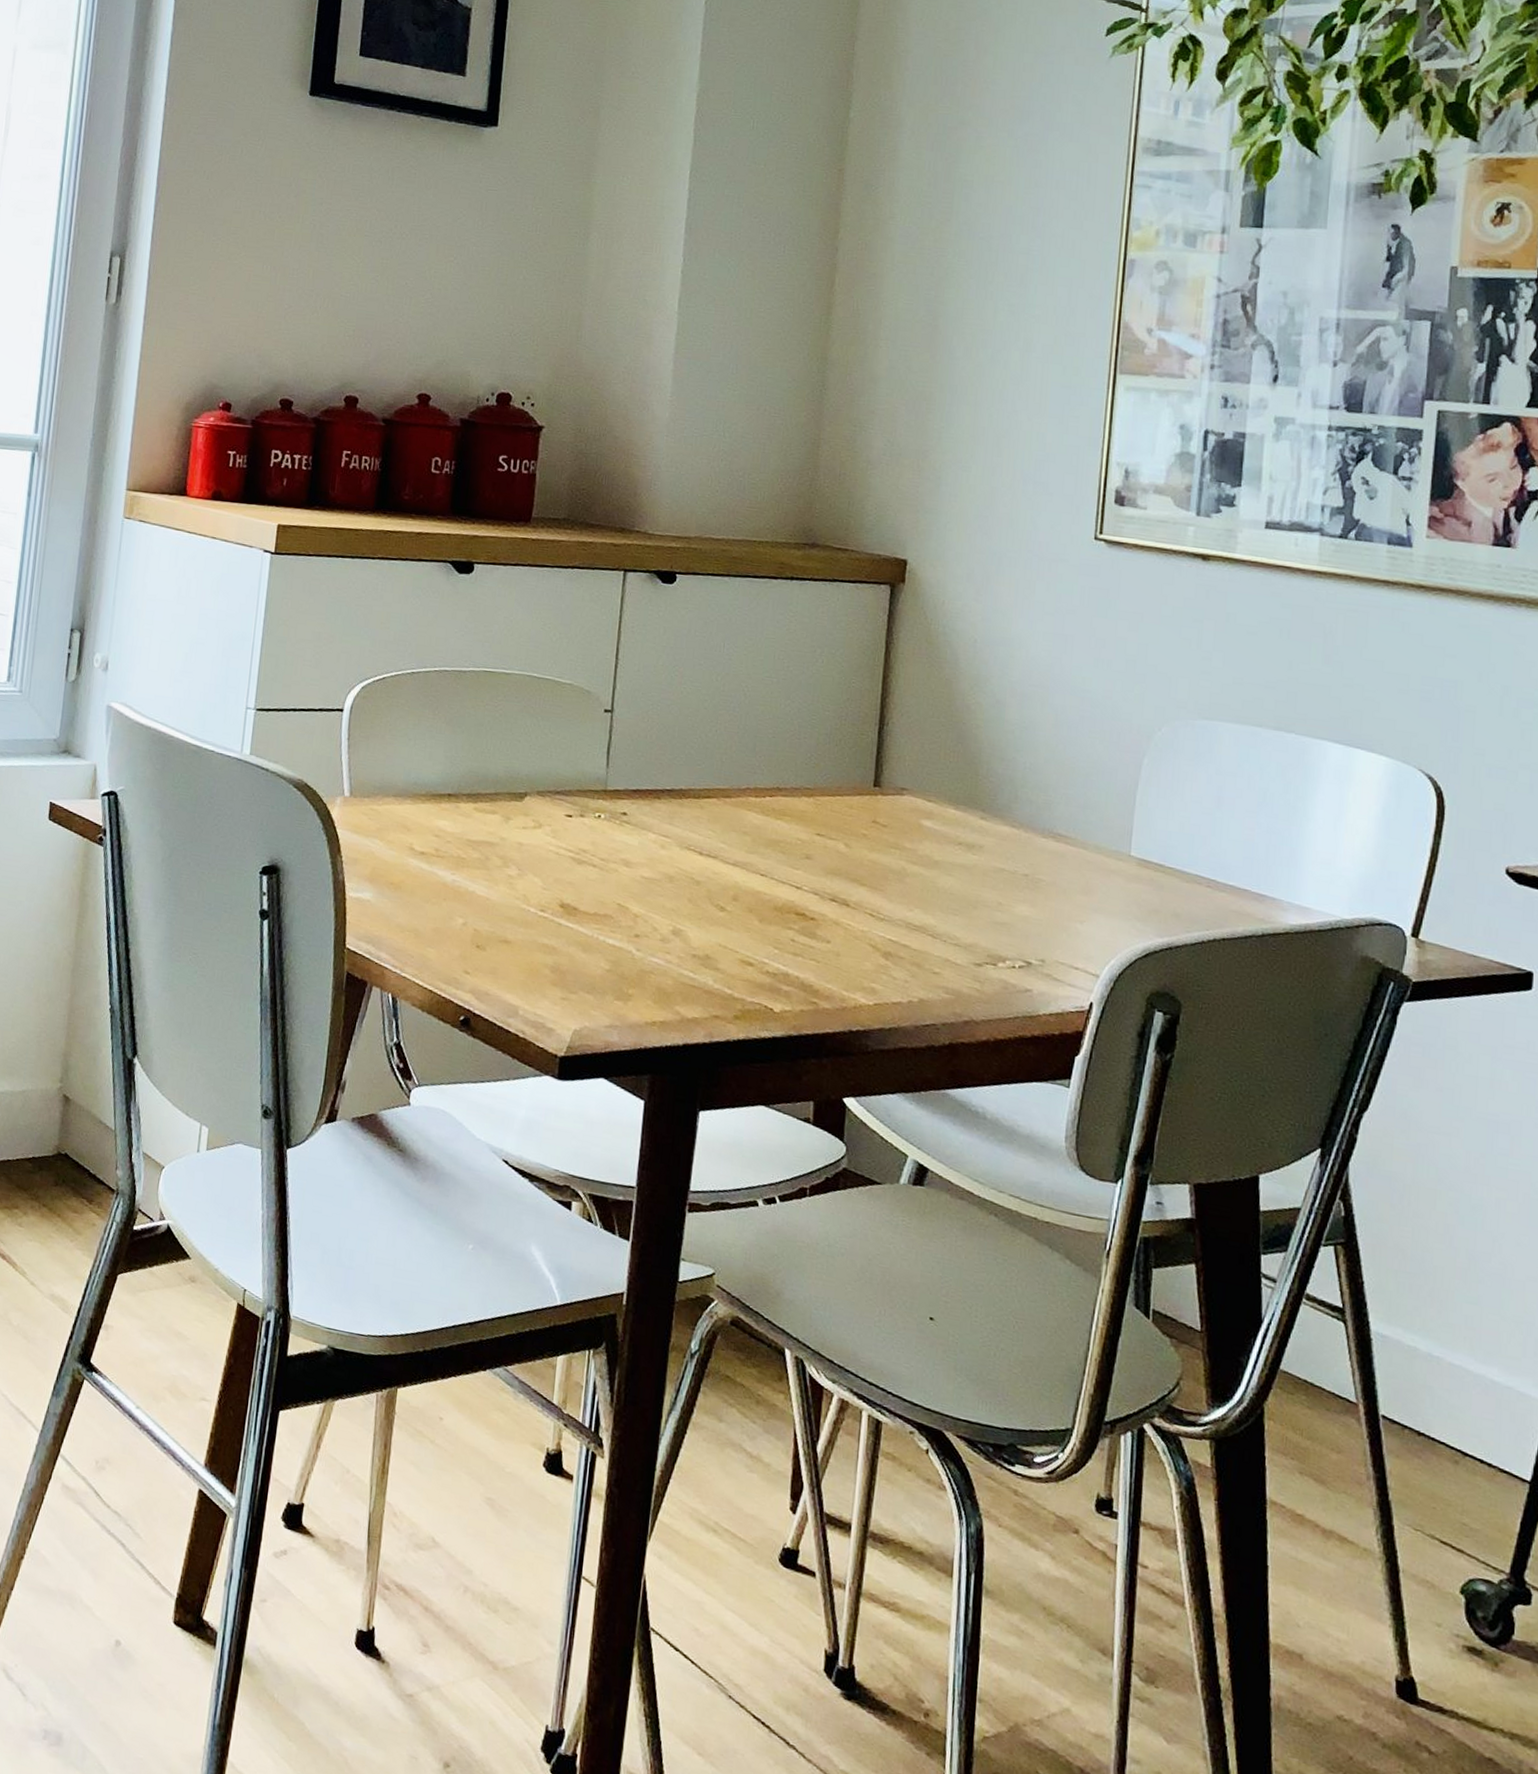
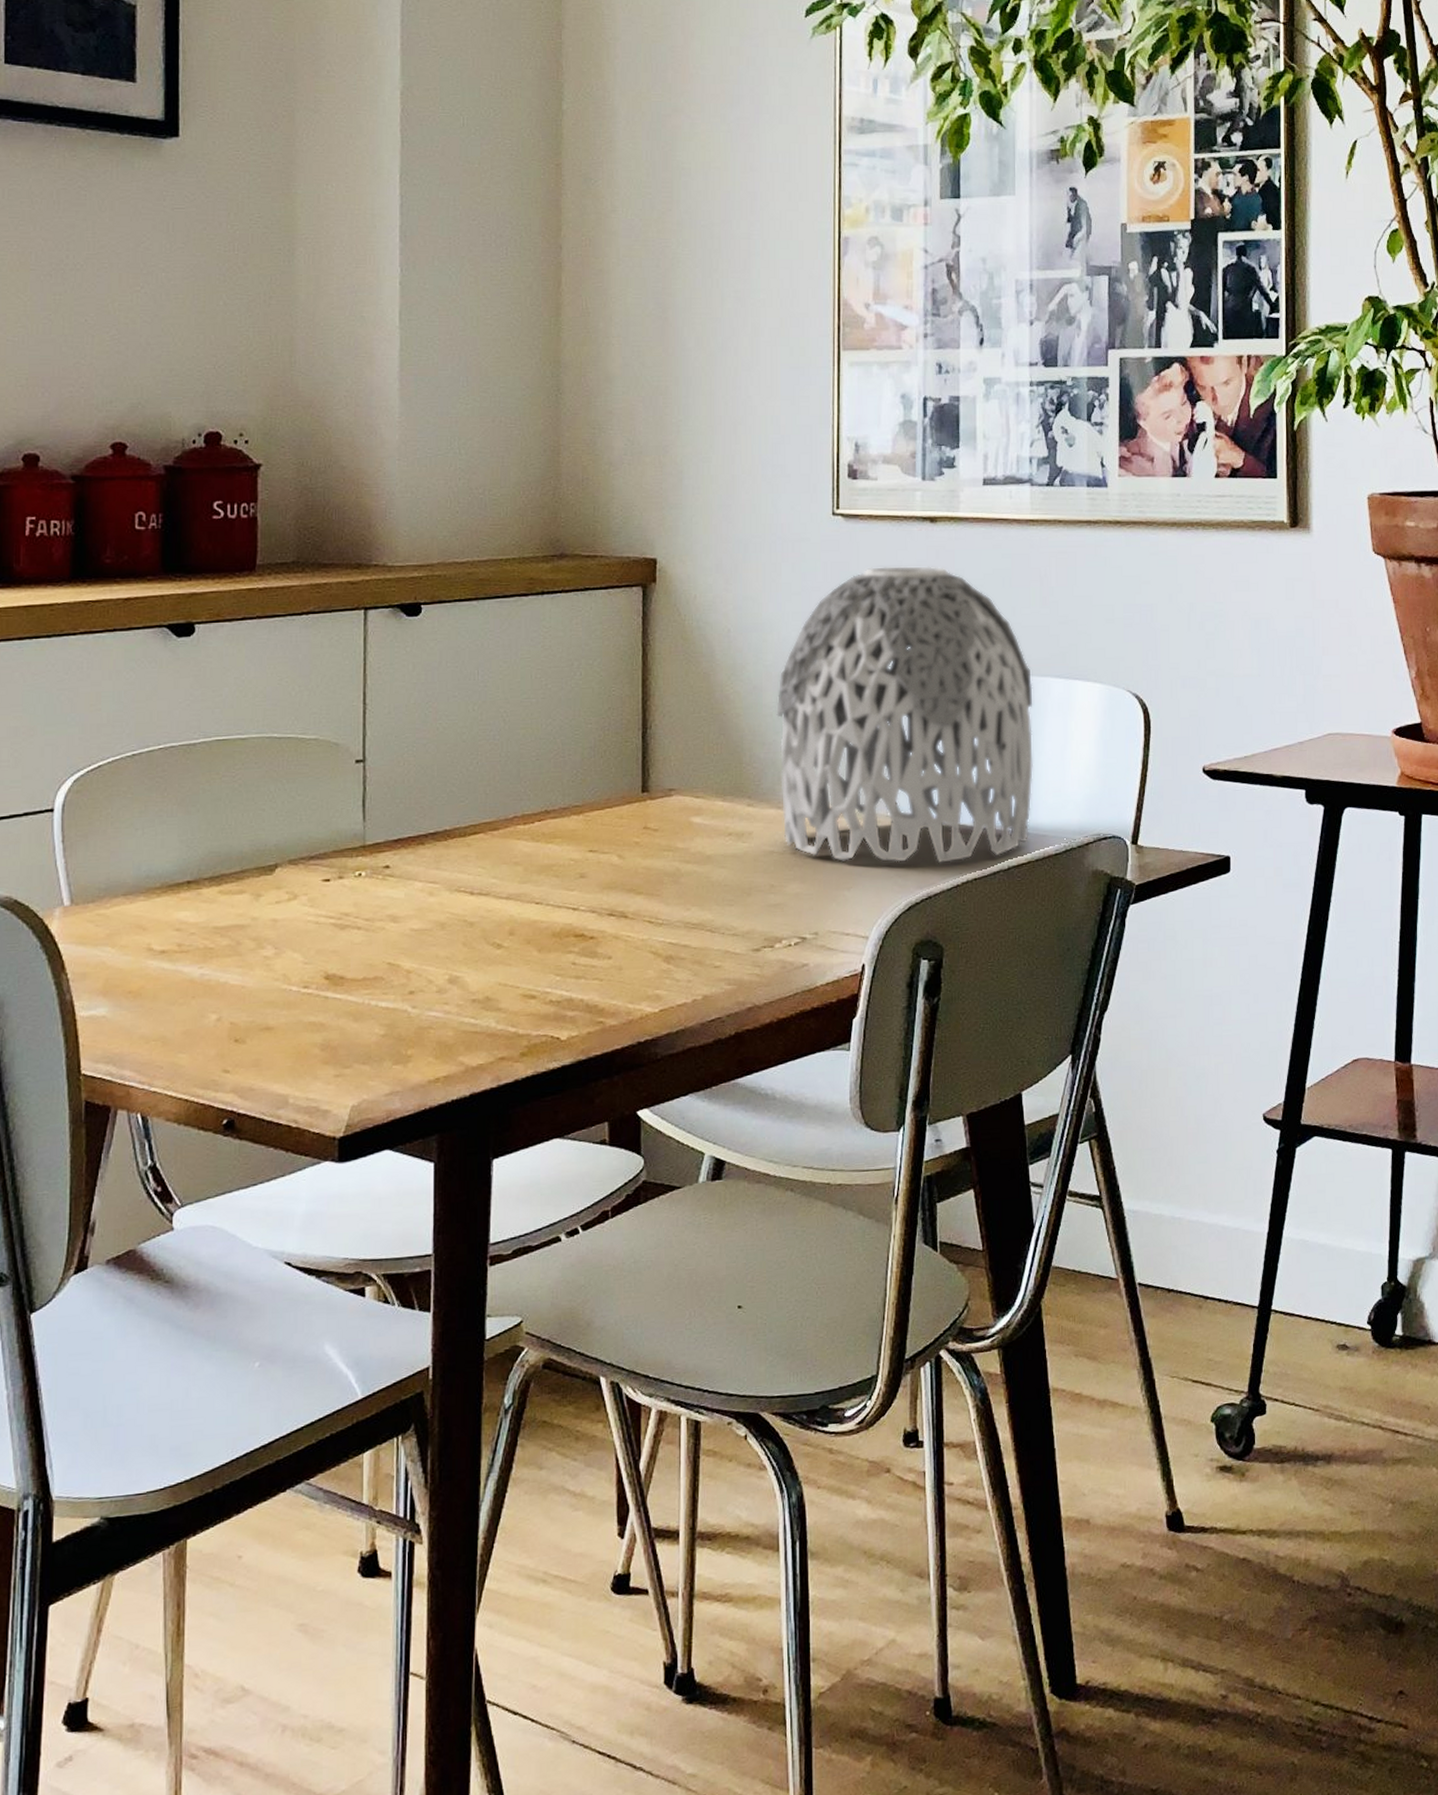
vase: none [1016,597,1307,920] -> present [776,566,1033,864]

